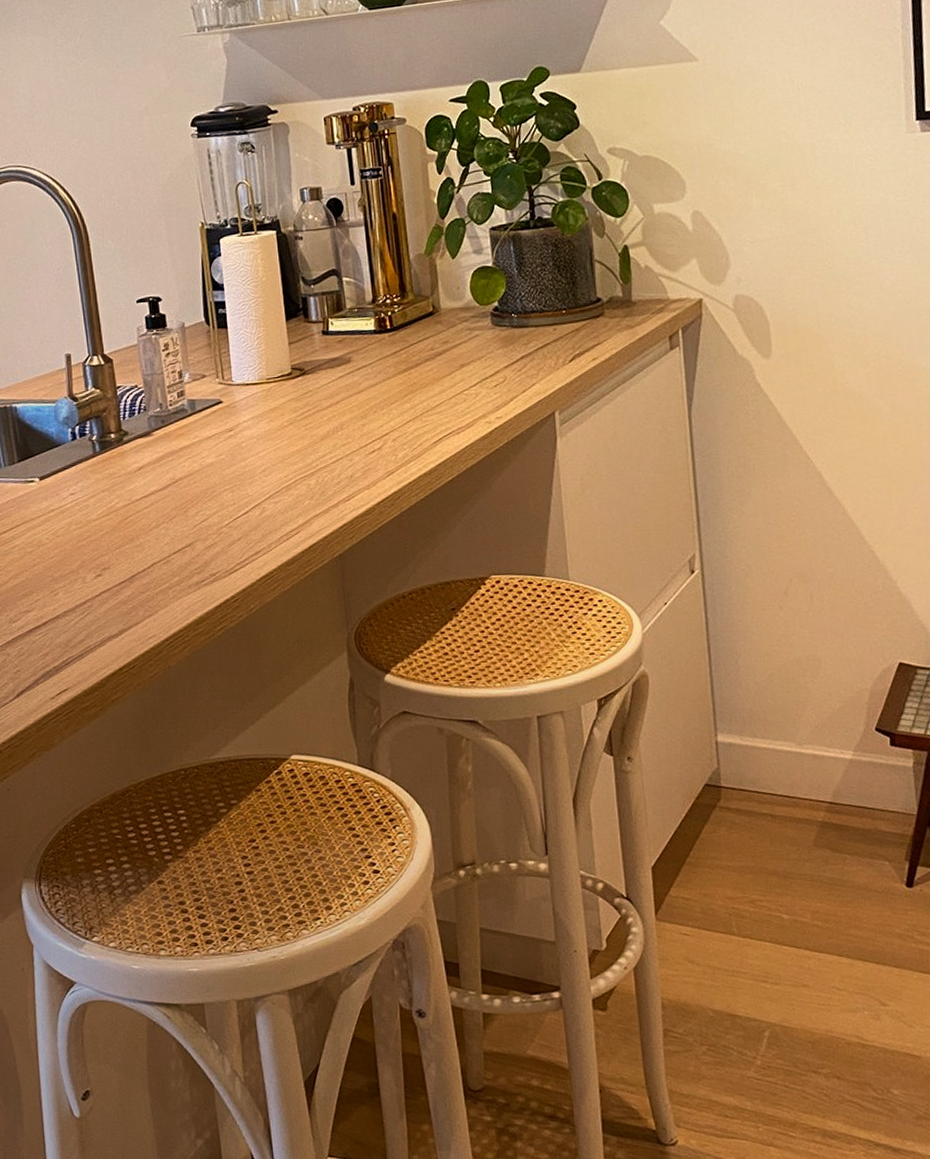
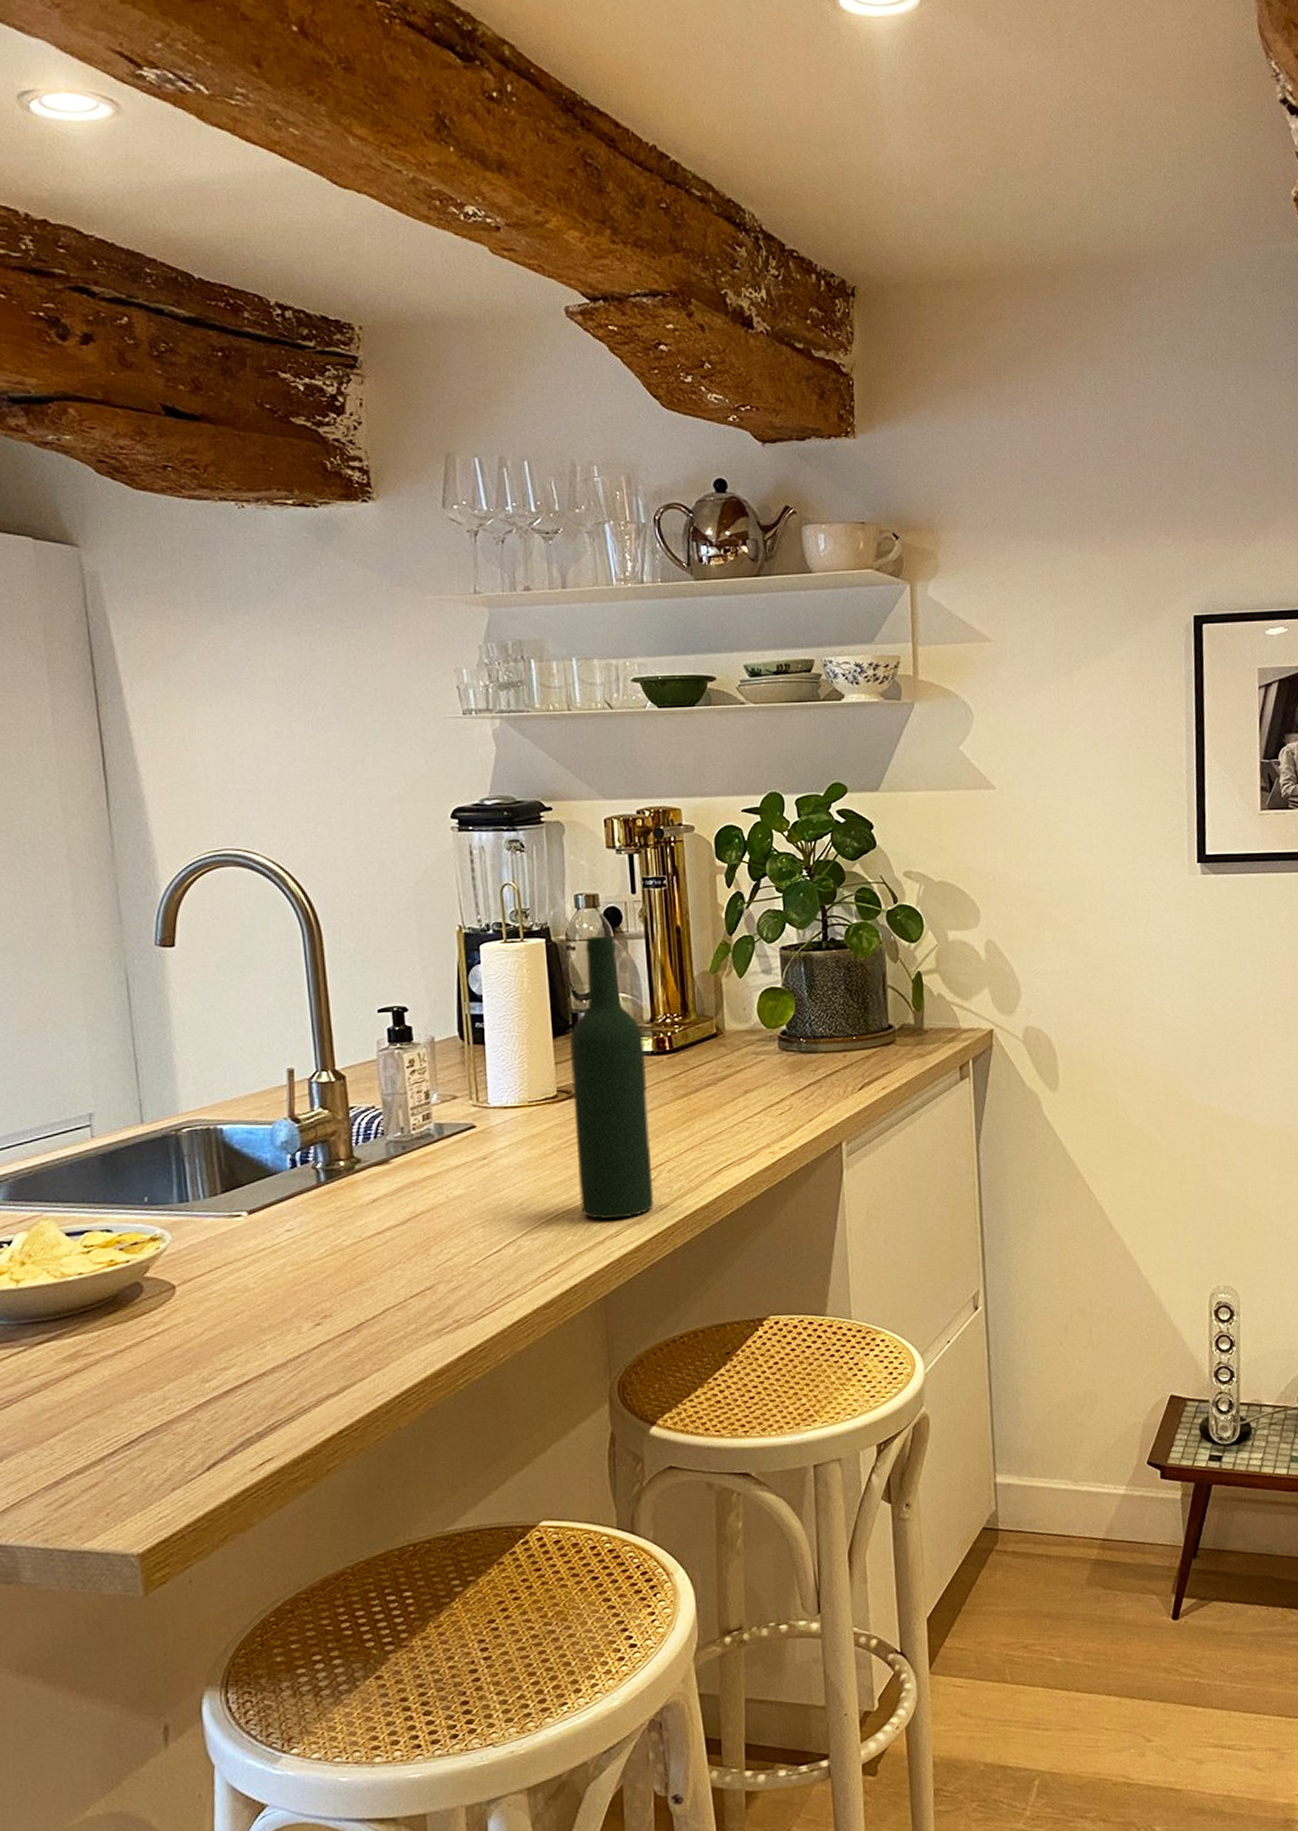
wine bottle: none [301,224,381,486] -> present [570,935,654,1220]

